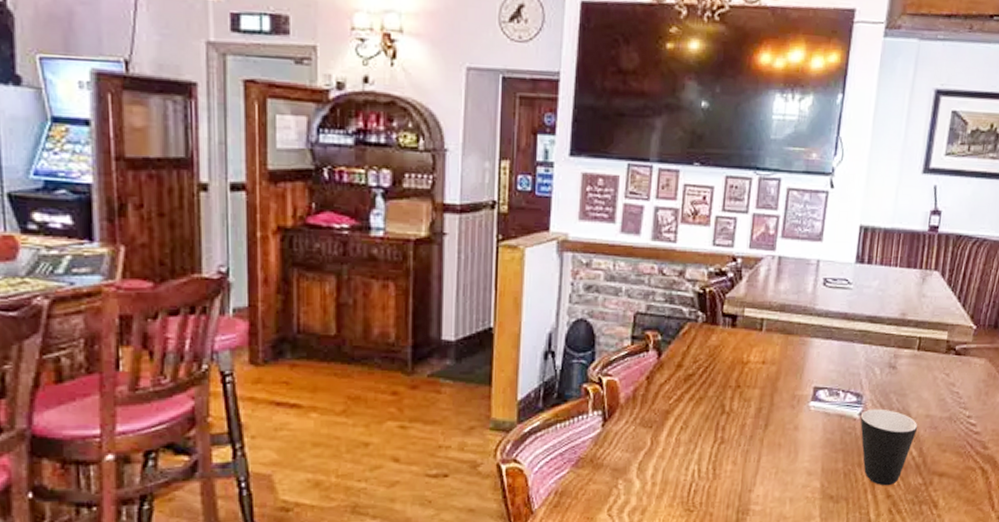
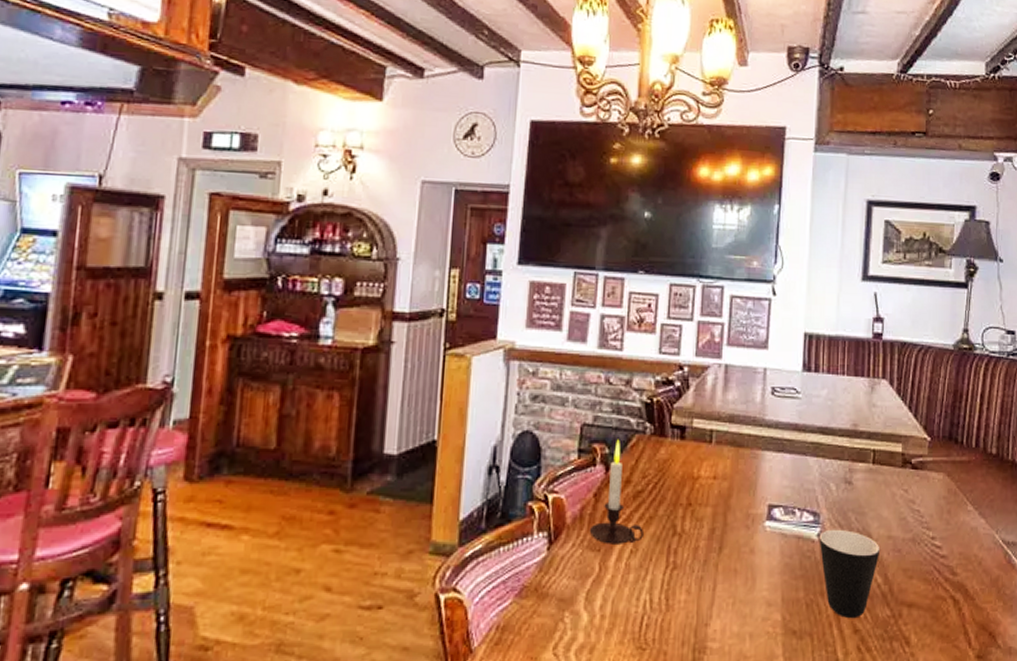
candle: none [641,327,693,422] -> present [589,439,643,544]

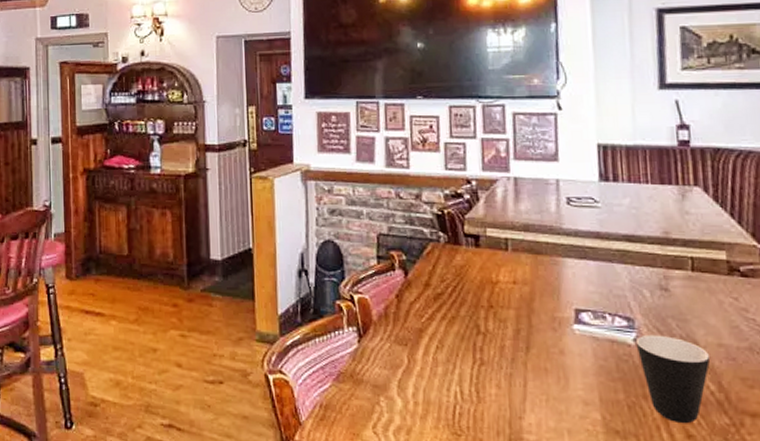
candle: present [589,439,643,544] -> none [395,247,448,340]

